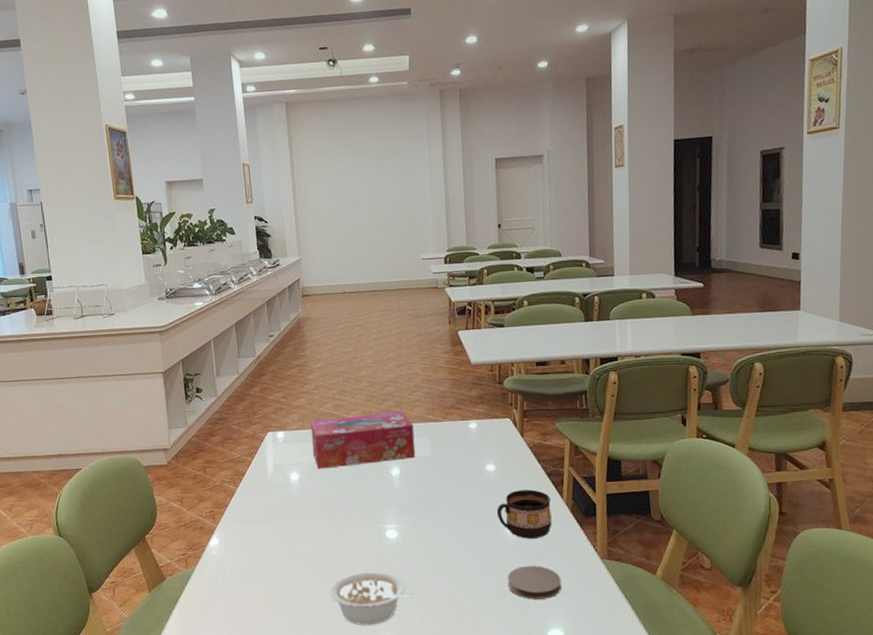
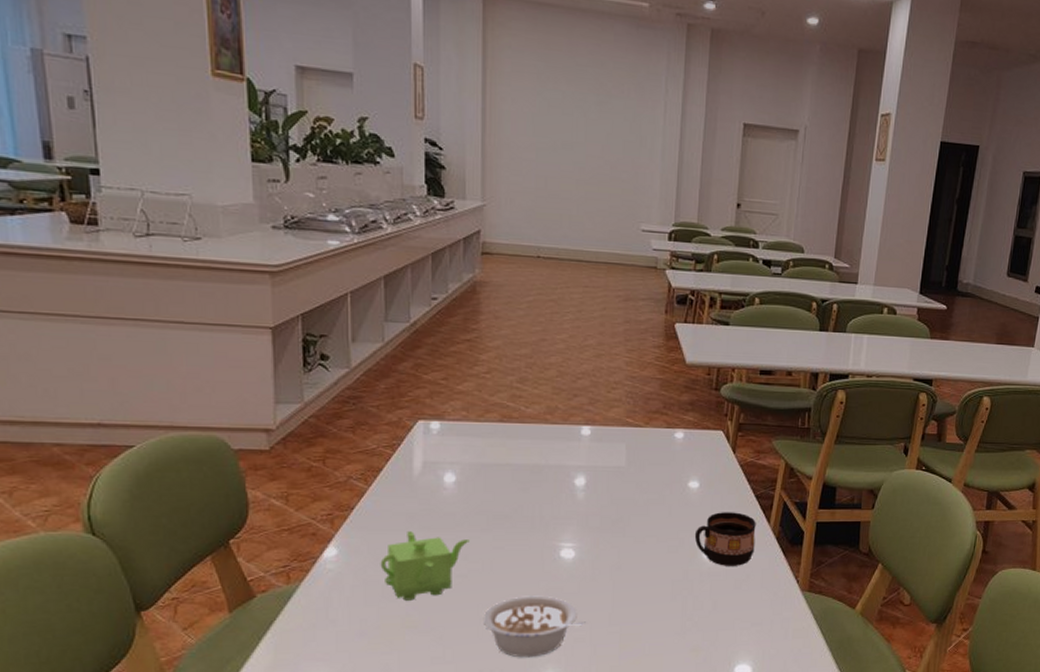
teapot: none [250,522,314,579] -> present [380,531,470,601]
tissue box: present [310,412,416,469] -> none [476,410,608,472]
coaster: present [507,565,562,600] -> none [697,595,757,632]

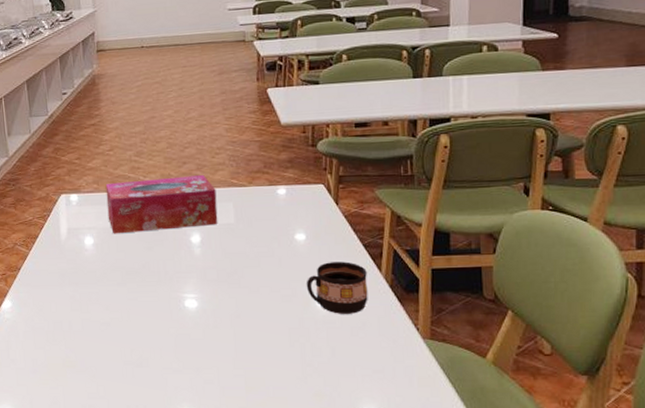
teapot: present [380,531,470,601] -> none [43,286,109,344]
tissue box: none [476,410,608,472] -> present [105,175,218,234]
legume: present [482,595,586,658] -> none [125,341,213,396]

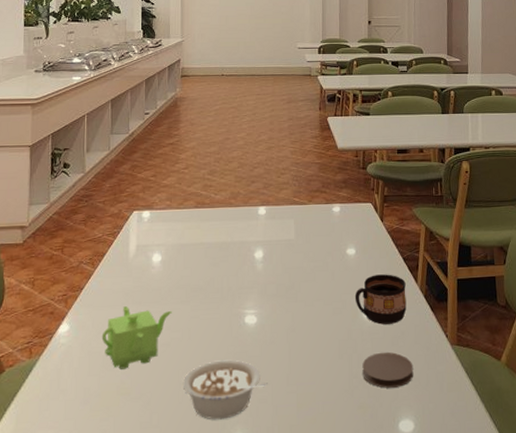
teapot: none [43,286,109,344] -> present [101,306,172,369]
tissue box: present [105,175,218,234] -> none [177,194,280,251]
legume: none [125,341,213,396] -> present [182,359,268,420]
coaster: none [316,342,377,378] -> present [362,352,414,388]

